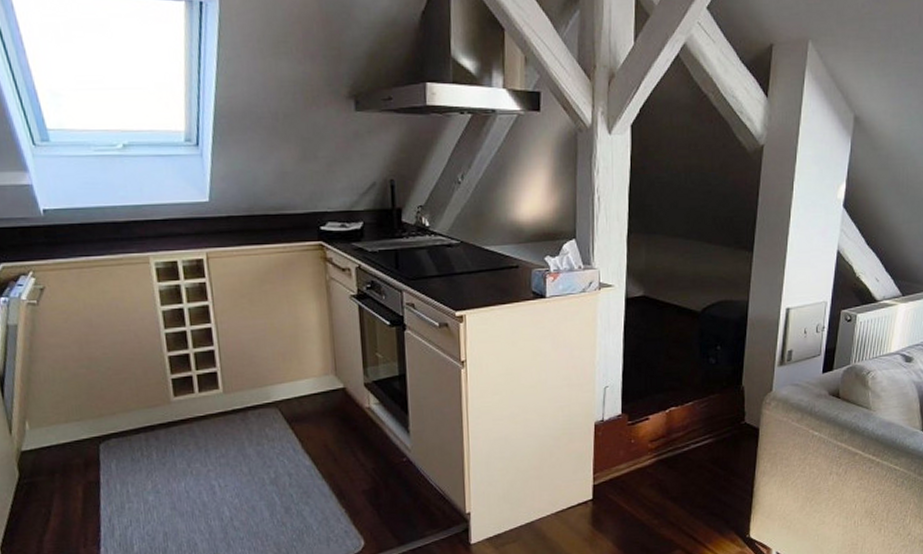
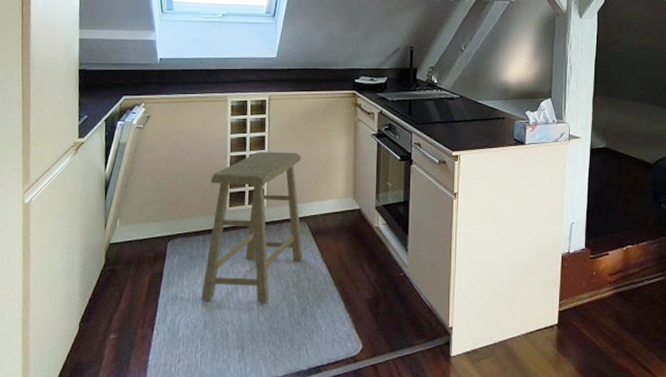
stool: none [143,324,280,510] -> present [201,151,304,303]

